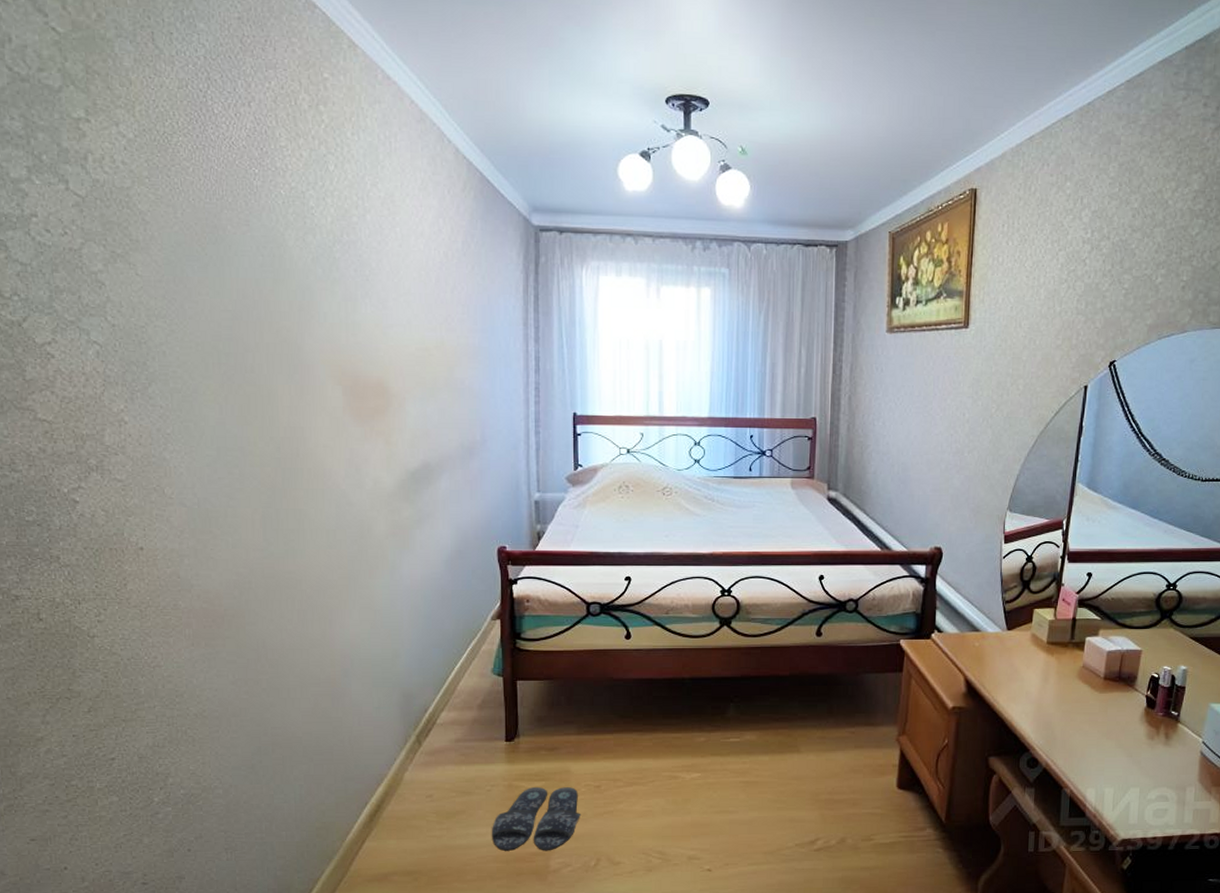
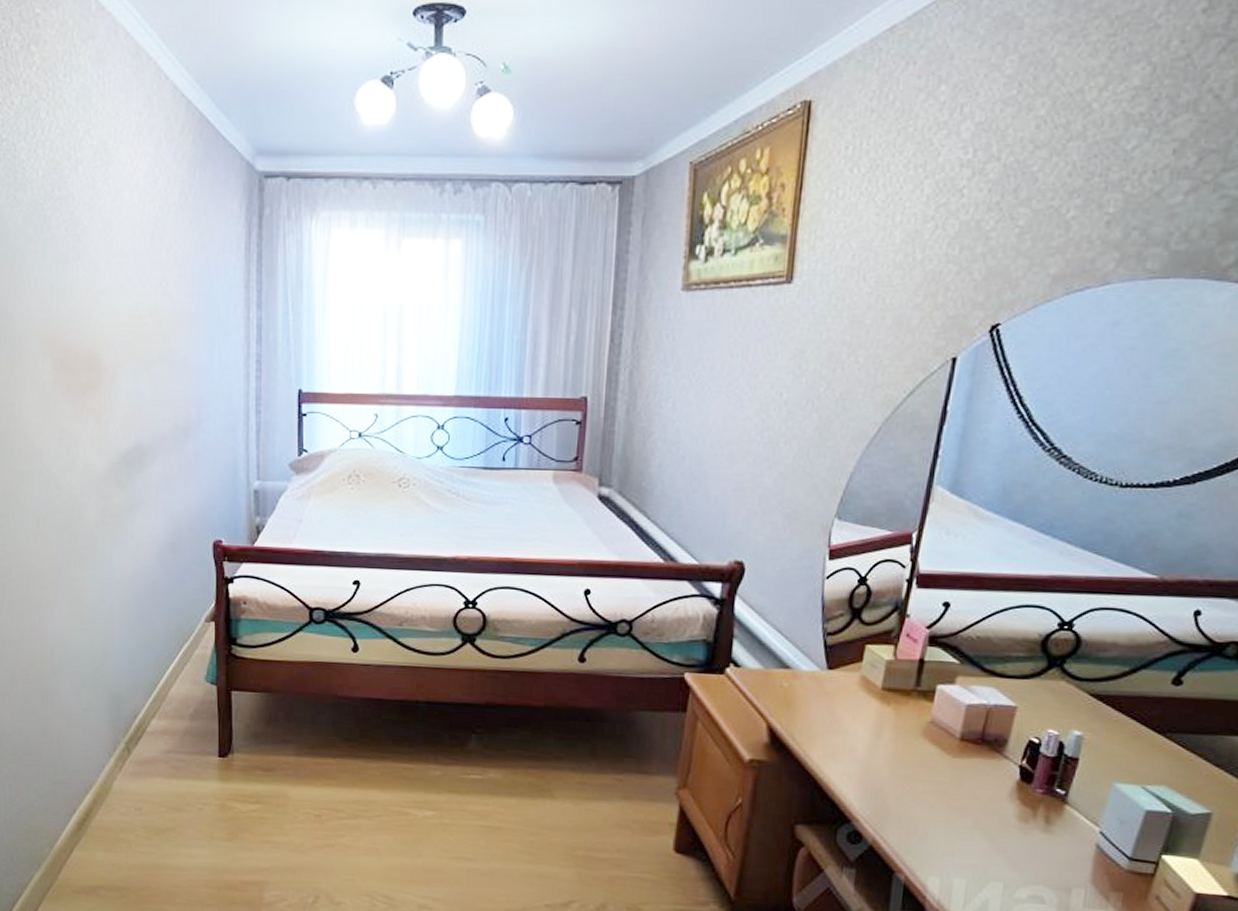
slippers: present [491,786,582,851] -> none [202,809,299,881]

